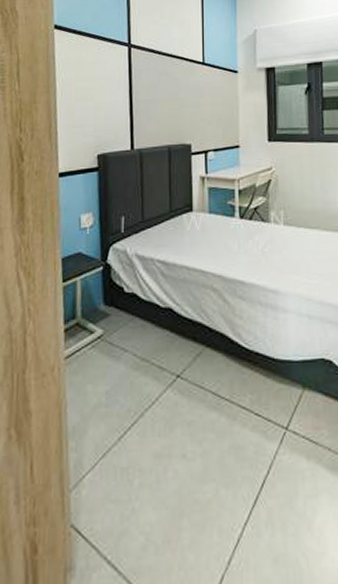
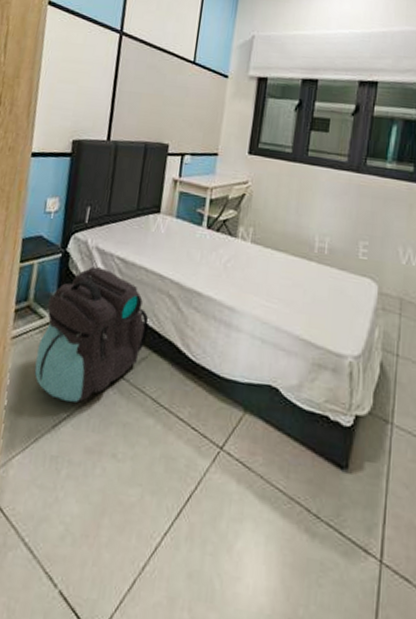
backpack: none [92,273,199,412] -> present [34,266,150,403]

